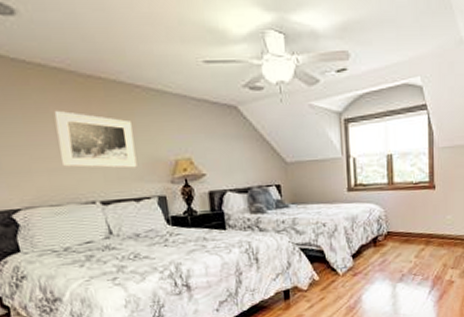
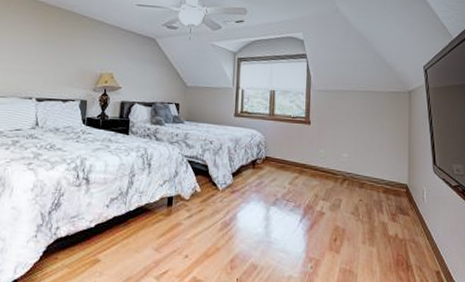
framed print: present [54,110,137,169] -> none [16,27,74,76]

